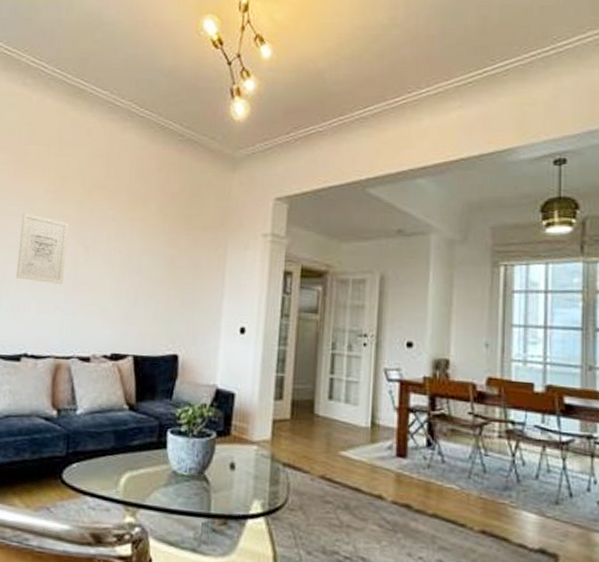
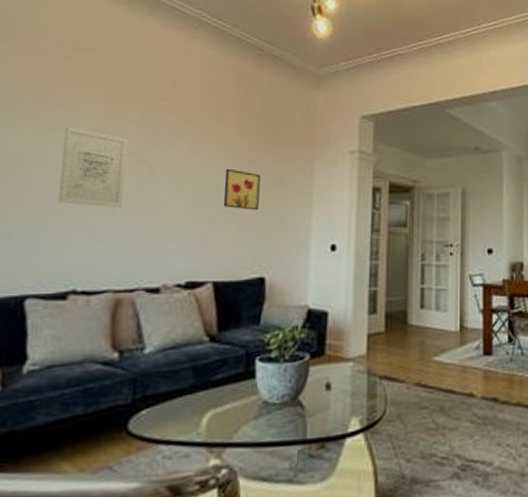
wall art: none [144,250,177,291] -> present [223,168,260,211]

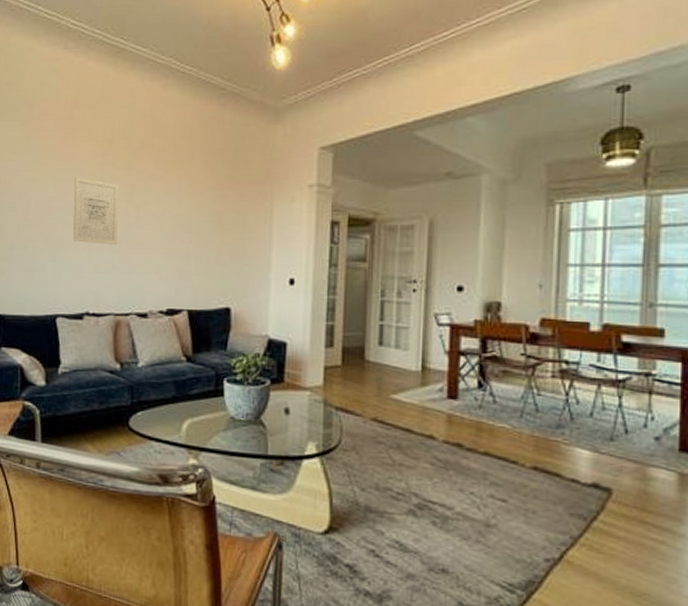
wall art: present [223,168,260,211] -> none [194,207,225,246]

